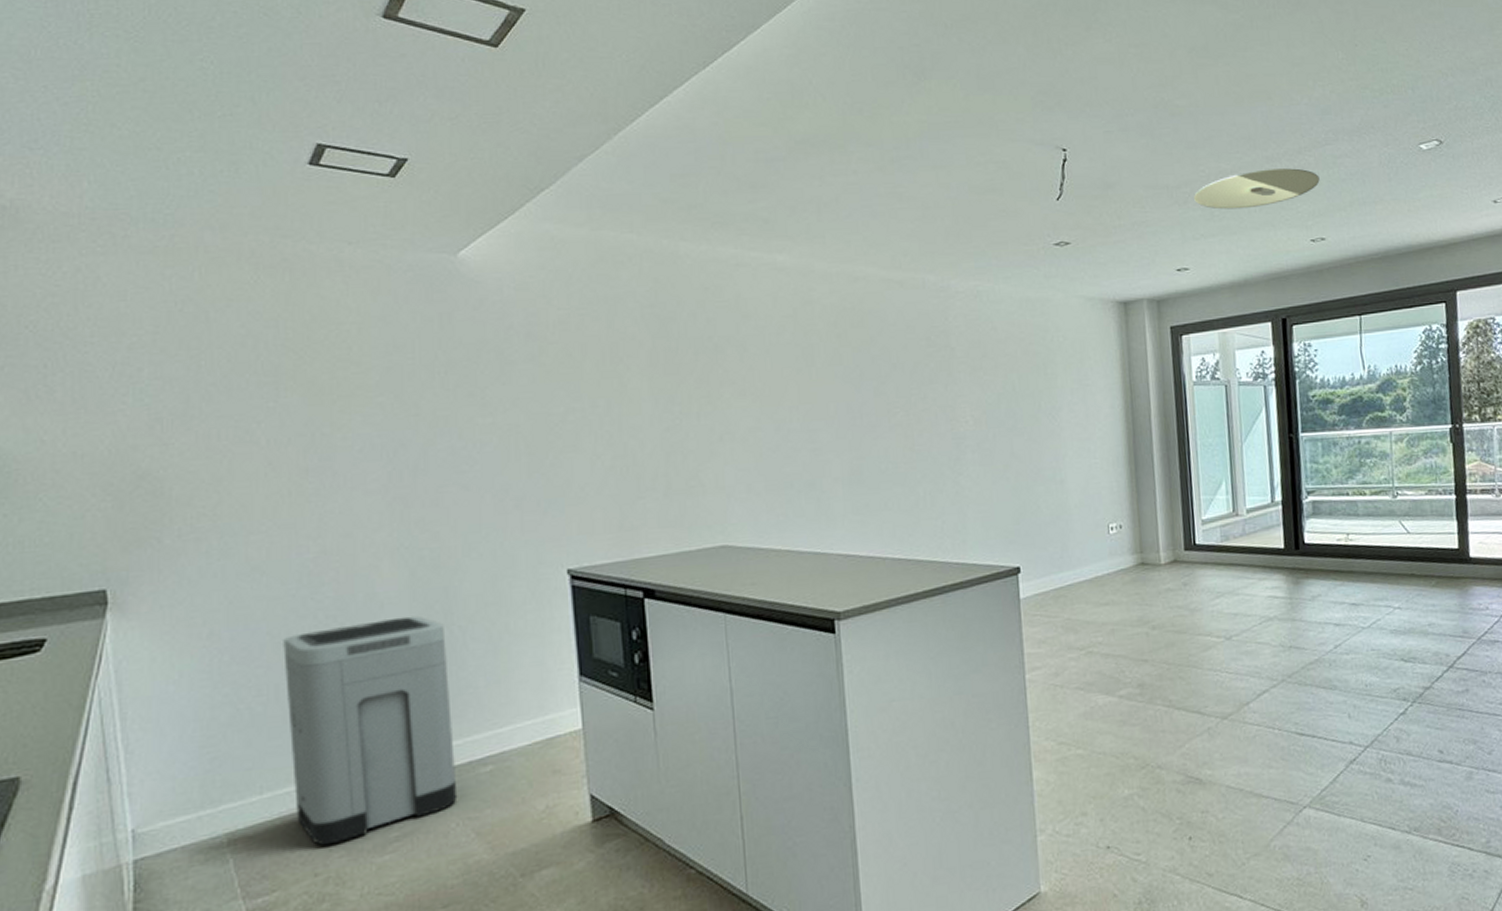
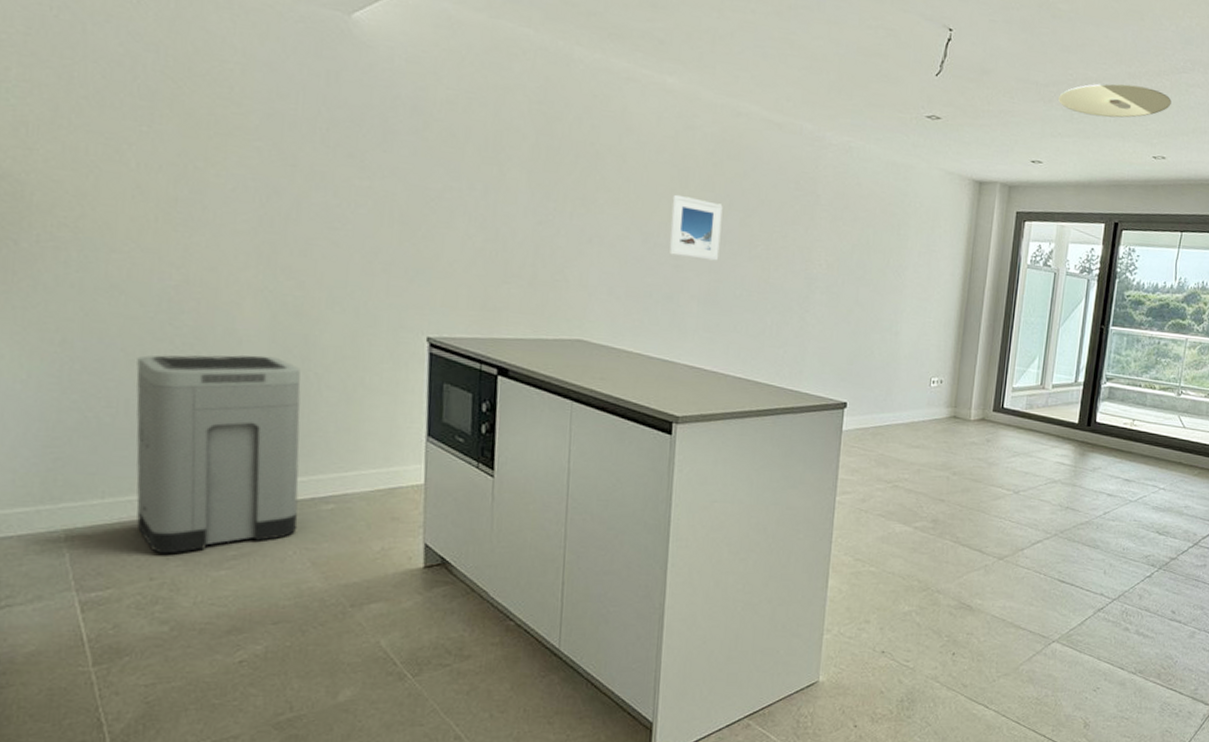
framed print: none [800,374,858,439] -> present [668,194,723,261]

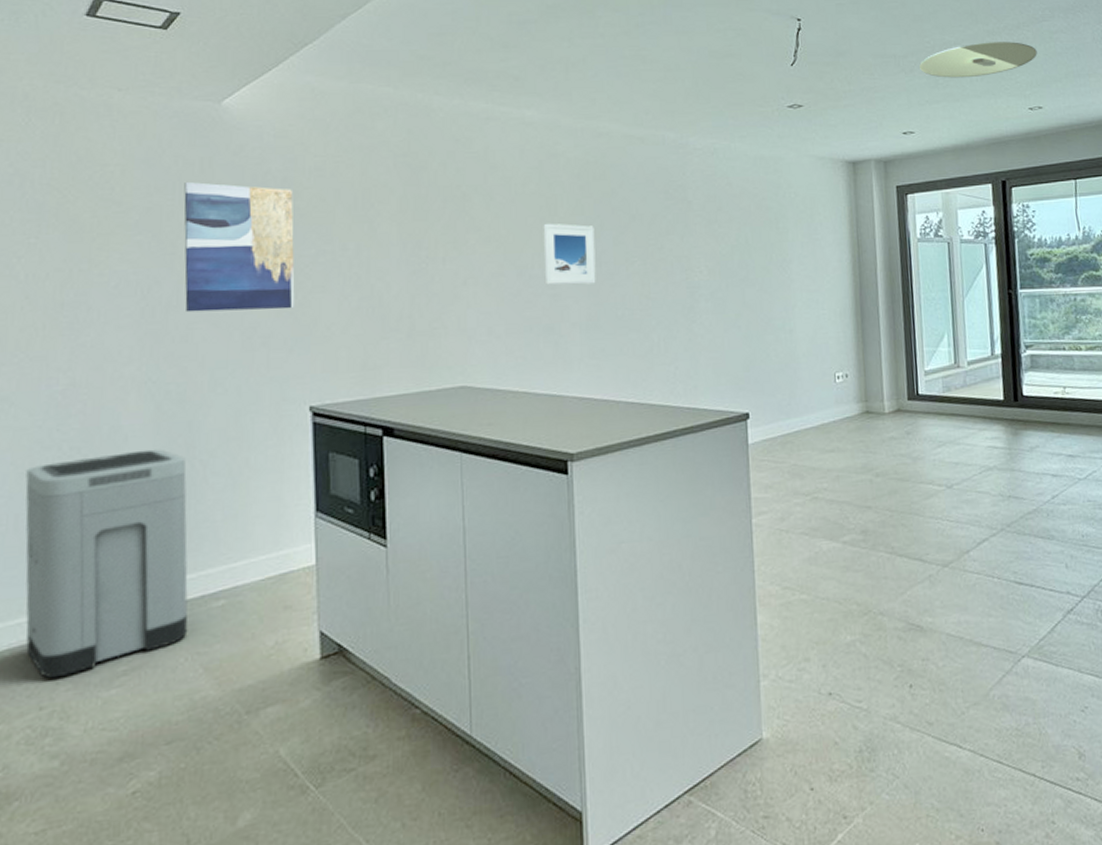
wall art: none [305,94,423,240] -> present [184,182,295,313]

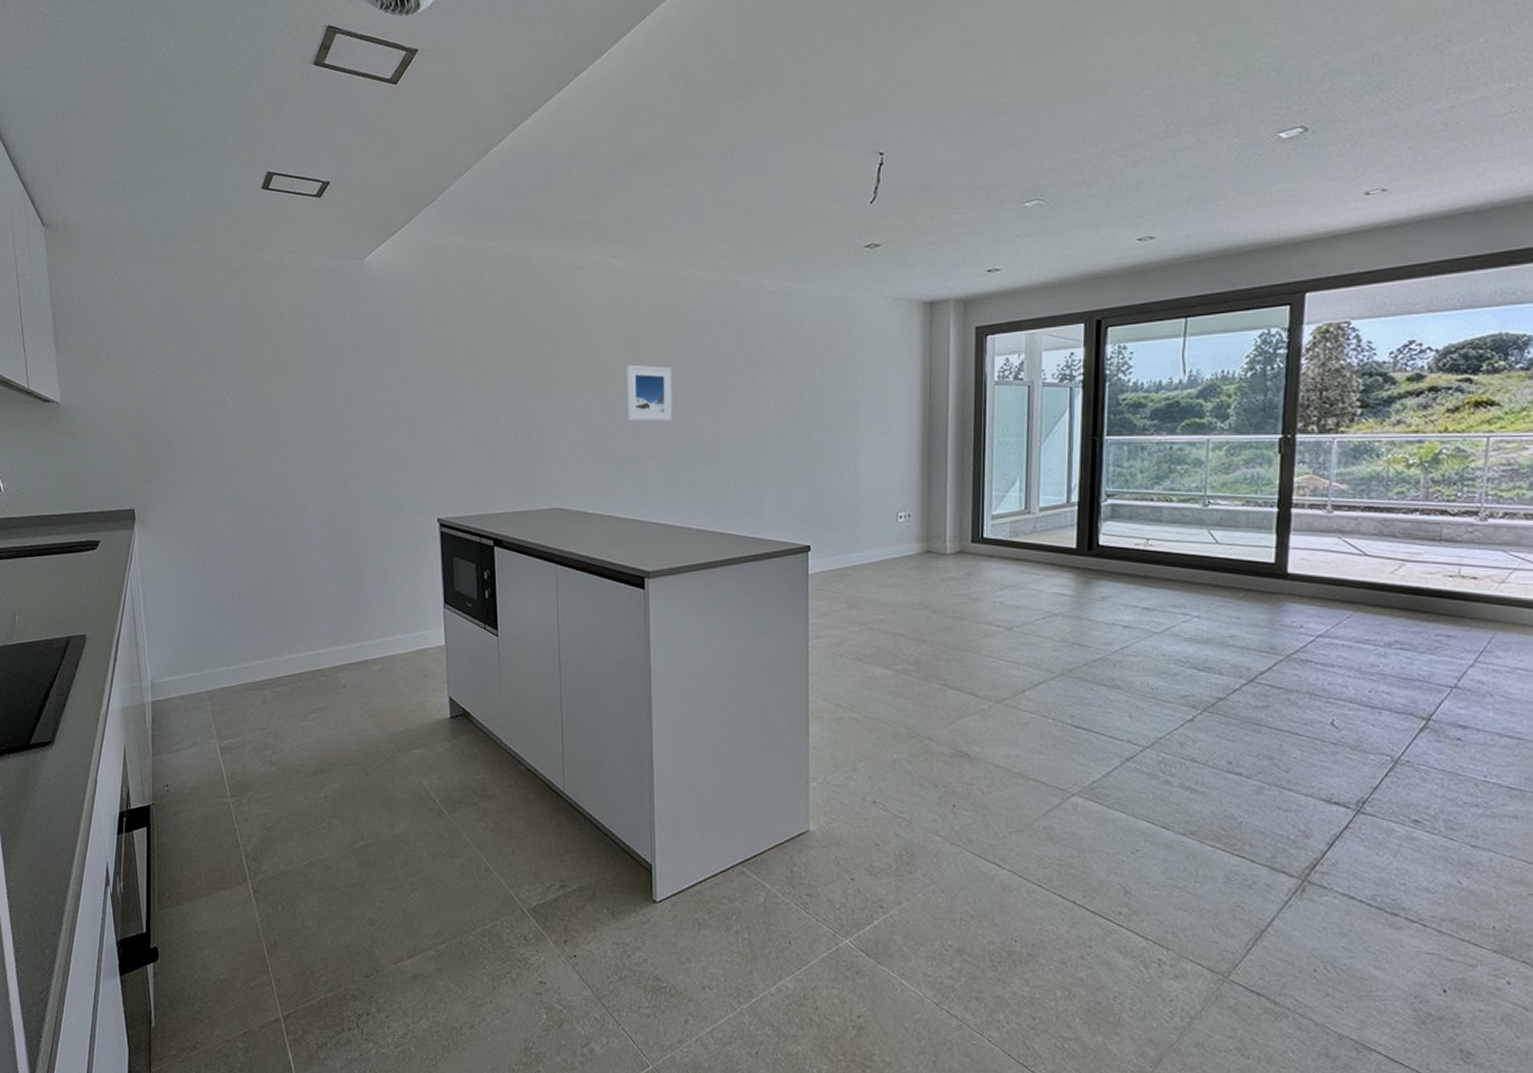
trash can: present [25,449,189,679] -> none [243,545,356,709]
wall art: present [184,182,295,313] -> none [339,329,424,438]
ceiling lamp: present [919,42,1037,78] -> none [1012,164,1154,209]

